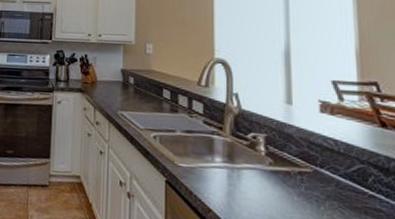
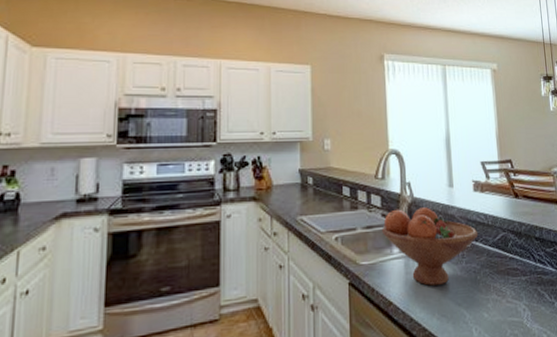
fruit bowl: none [204,118,325,206] -> present [382,207,479,286]

